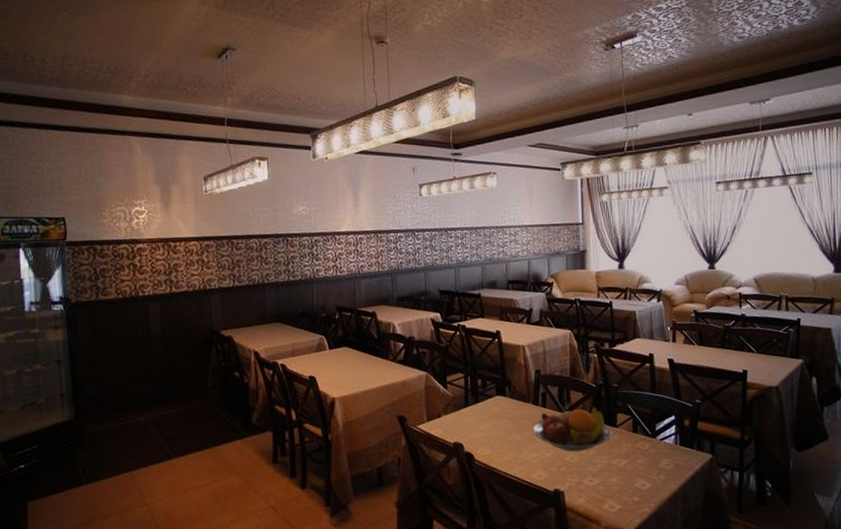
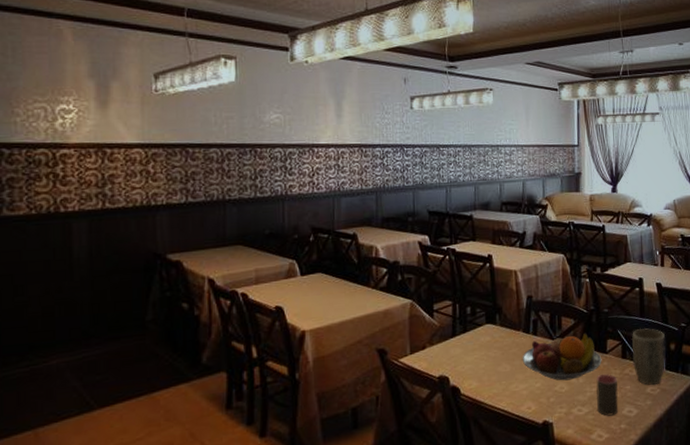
cup: none [607,447,631,488] -> present [596,373,619,416]
plant pot: none [642,403,680,461] -> present [631,327,667,386]

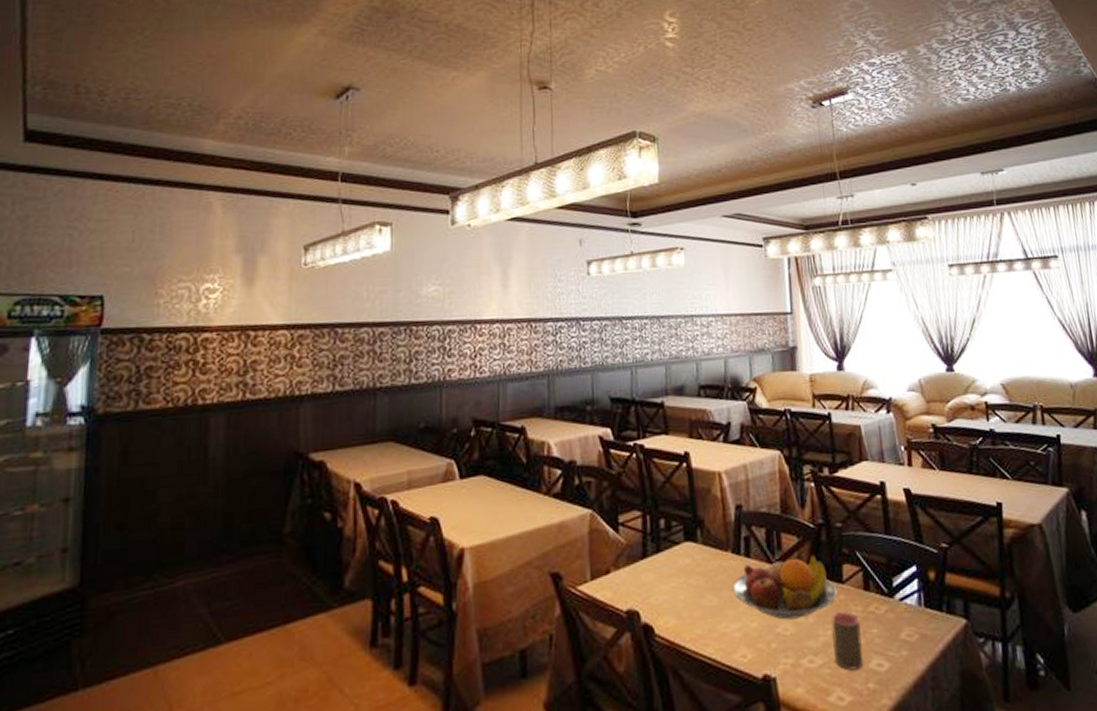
plant pot: present [631,327,667,386] -> none [875,548,924,630]

